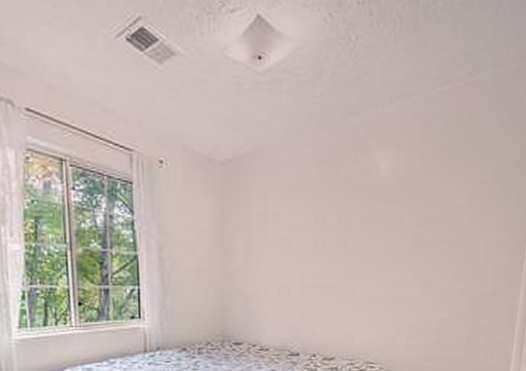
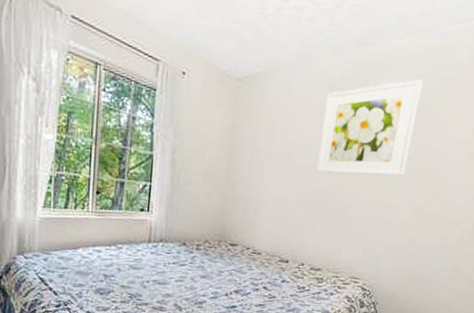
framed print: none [316,147,415,256] -> present [316,79,423,177]

